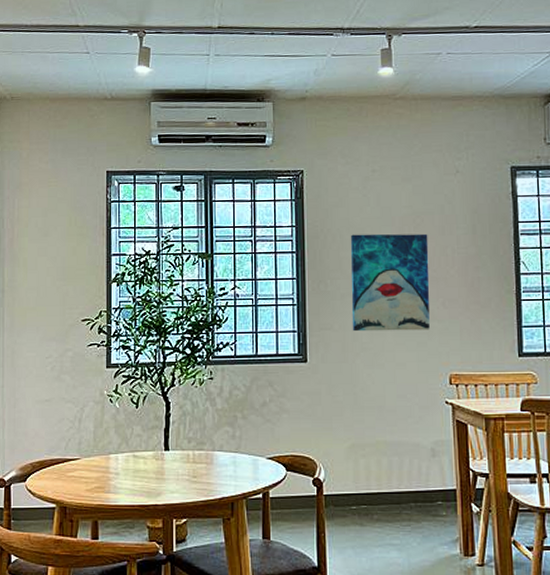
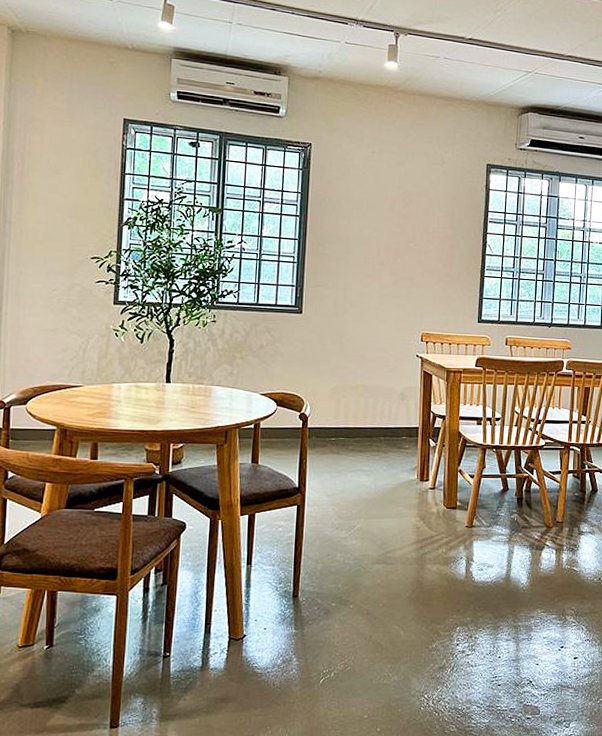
wall art: present [350,233,430,332] -> none [343,206,415,295]

